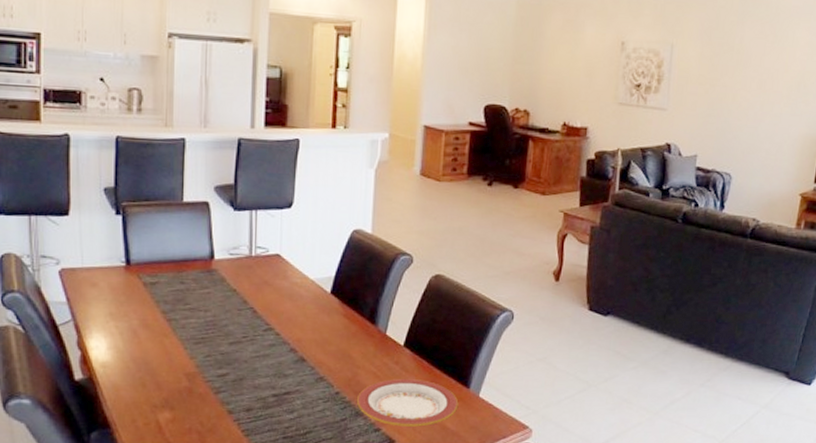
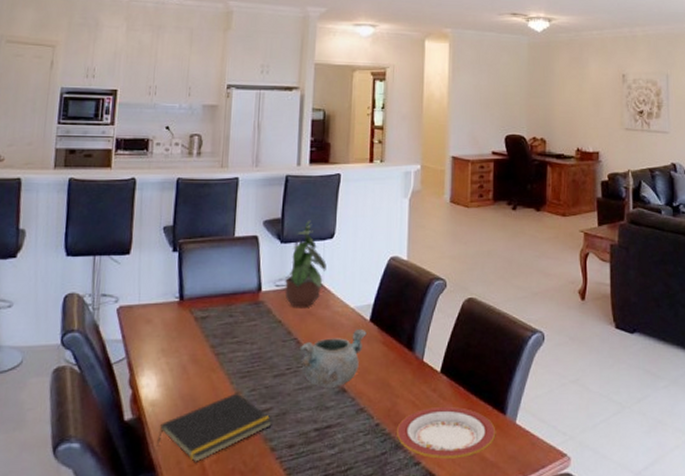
notepad: none [111,358,229,421] -> present [158,393,272,462]
potted plant: none [238,187,284,277] -> present [284,220,327,307]
decorative bowl: none [256,301,327,357] -> present [299,329,367,388]

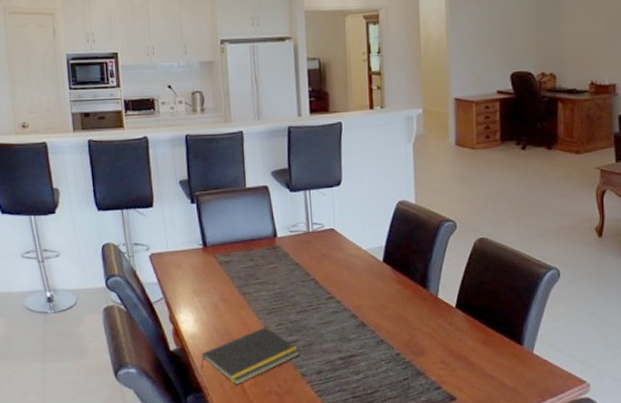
potted plant: present [284,220,327,307] -> none [297,168,336,251]
decorative bowl: present [299,329,367,388] -> none [318,270,381,322]
plate: present [397,406,496,459] -> none [417,338,514,384]

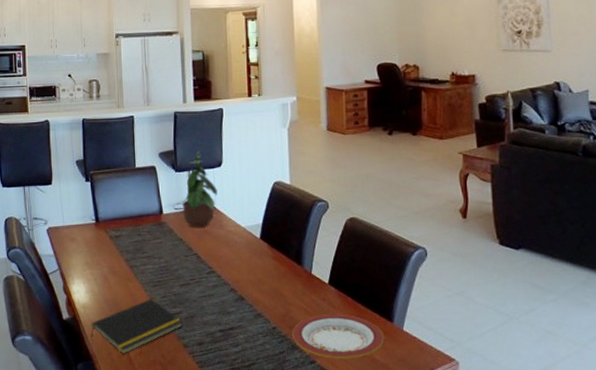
potted plant: none [297,168,336,251] -> present [181,151,217,227]
plate: none [417,338,514,384] -> present [292,313,385,359]

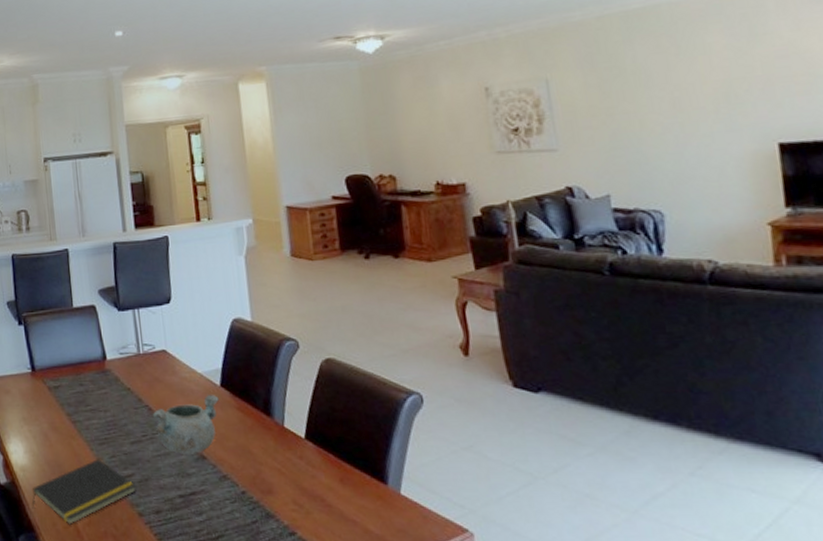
potted plant: present [181,151,217,227] -> none [127,286,168,374]
decorative bowl: none [200,246,258,296] -> present [152,395,219,454]
plate: present [292,313,385,359] -> none [265,474,379,530]

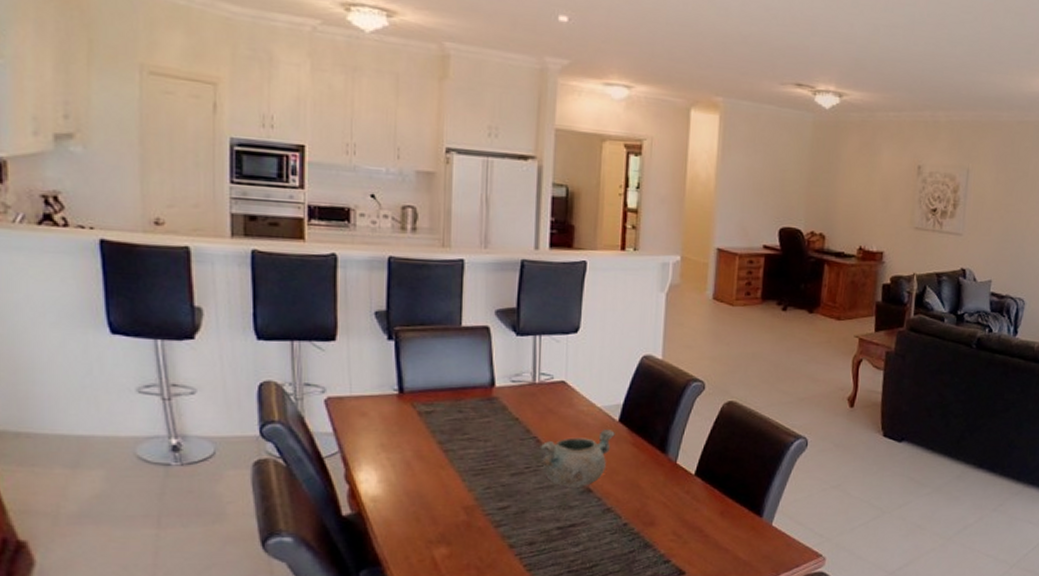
notepad: present [32,459,136,525] -> none [382,490,510,558]

